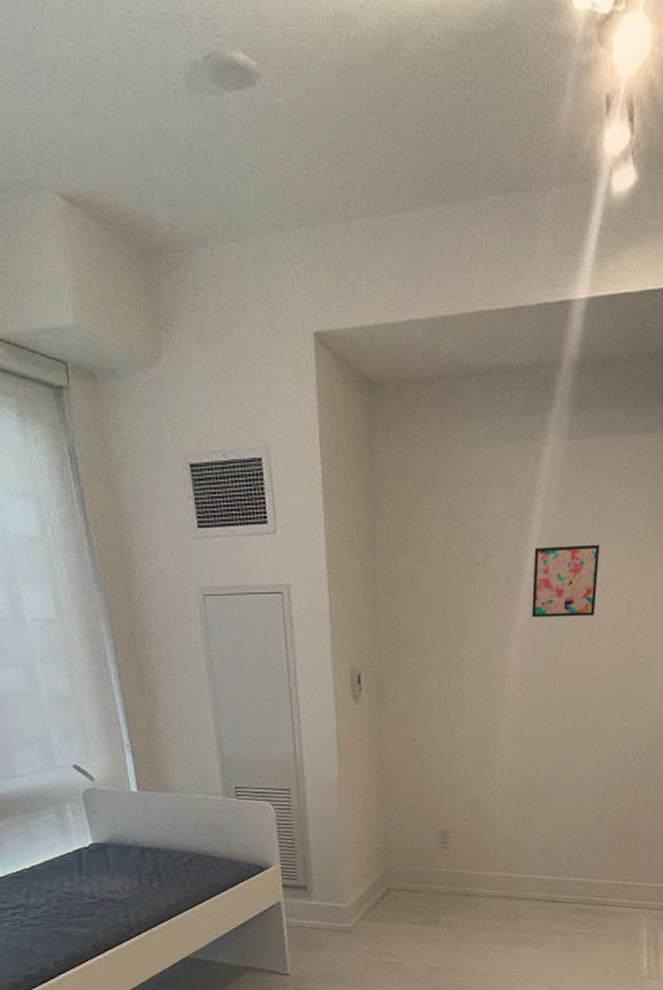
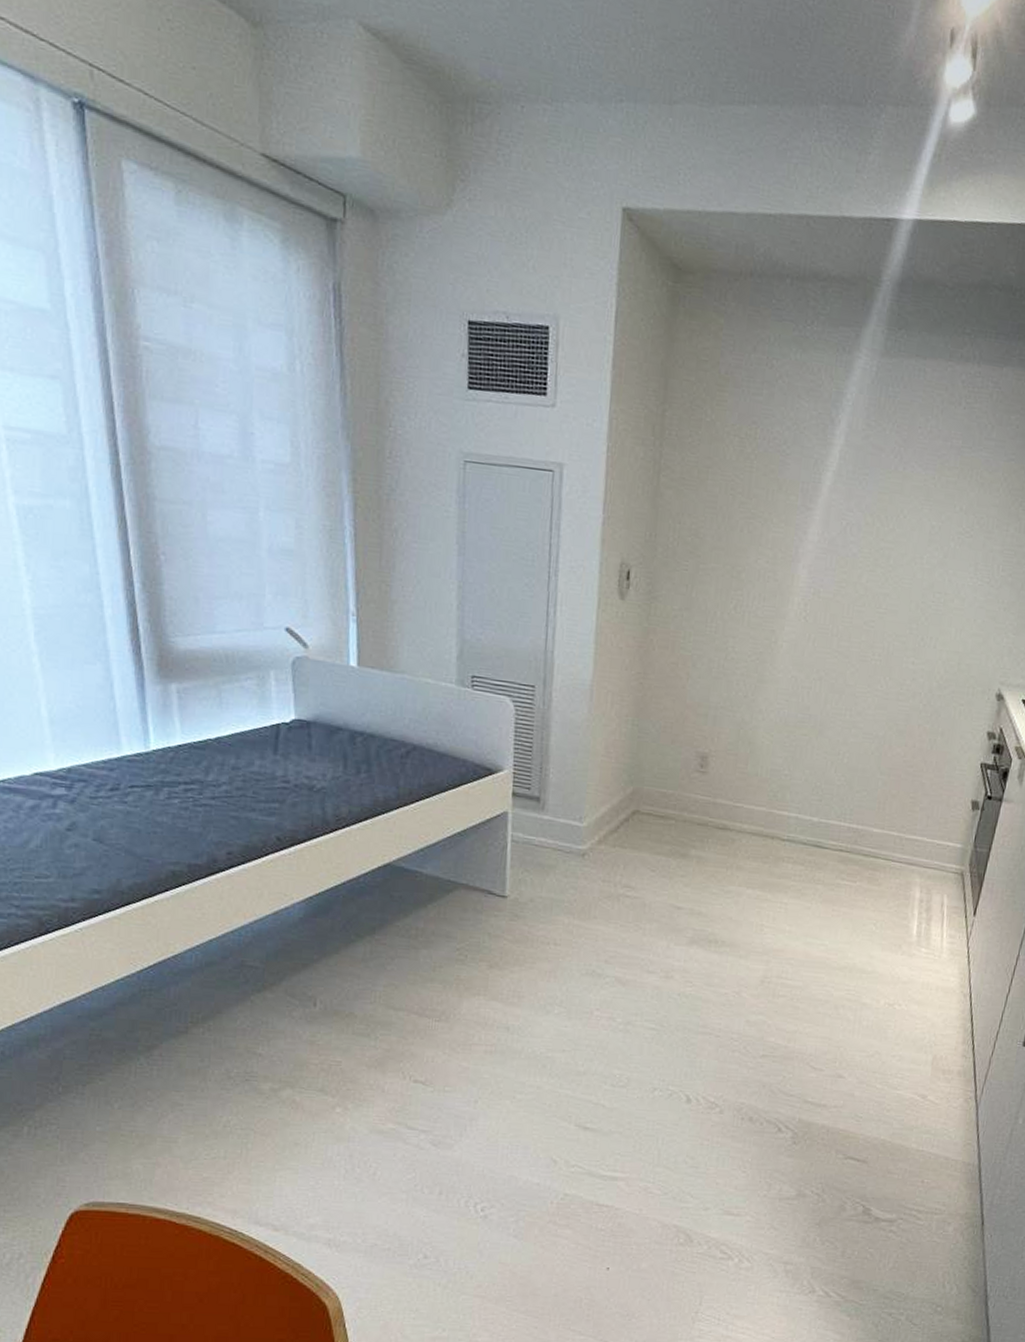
wall art: present [532,544,600,618] -> none [825,462,906,543]

